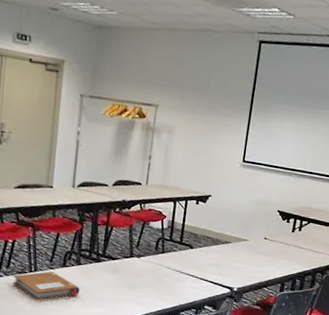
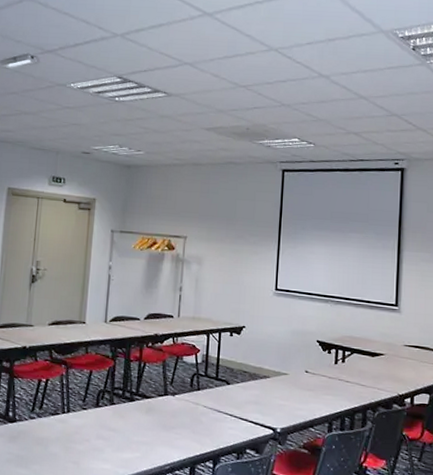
notebook: present [12,271,80,301] -> none [45,412,113,445]

